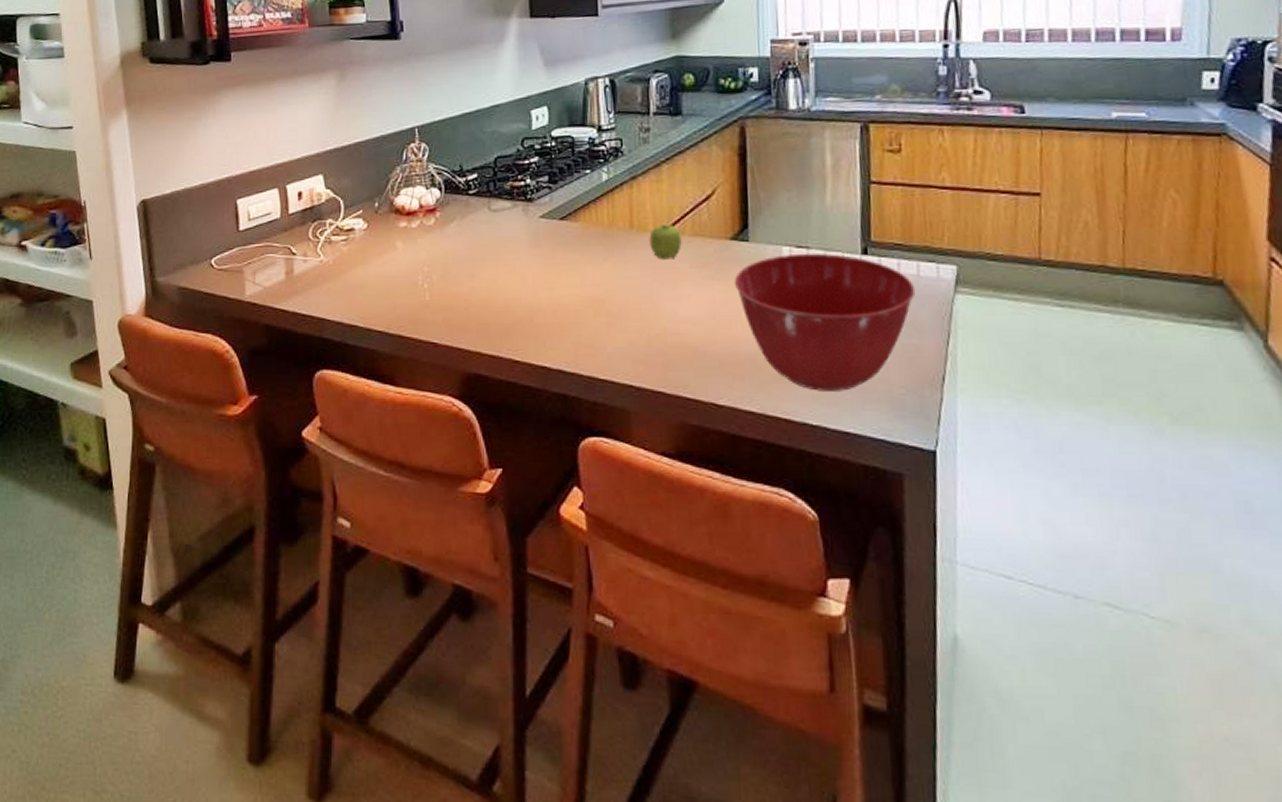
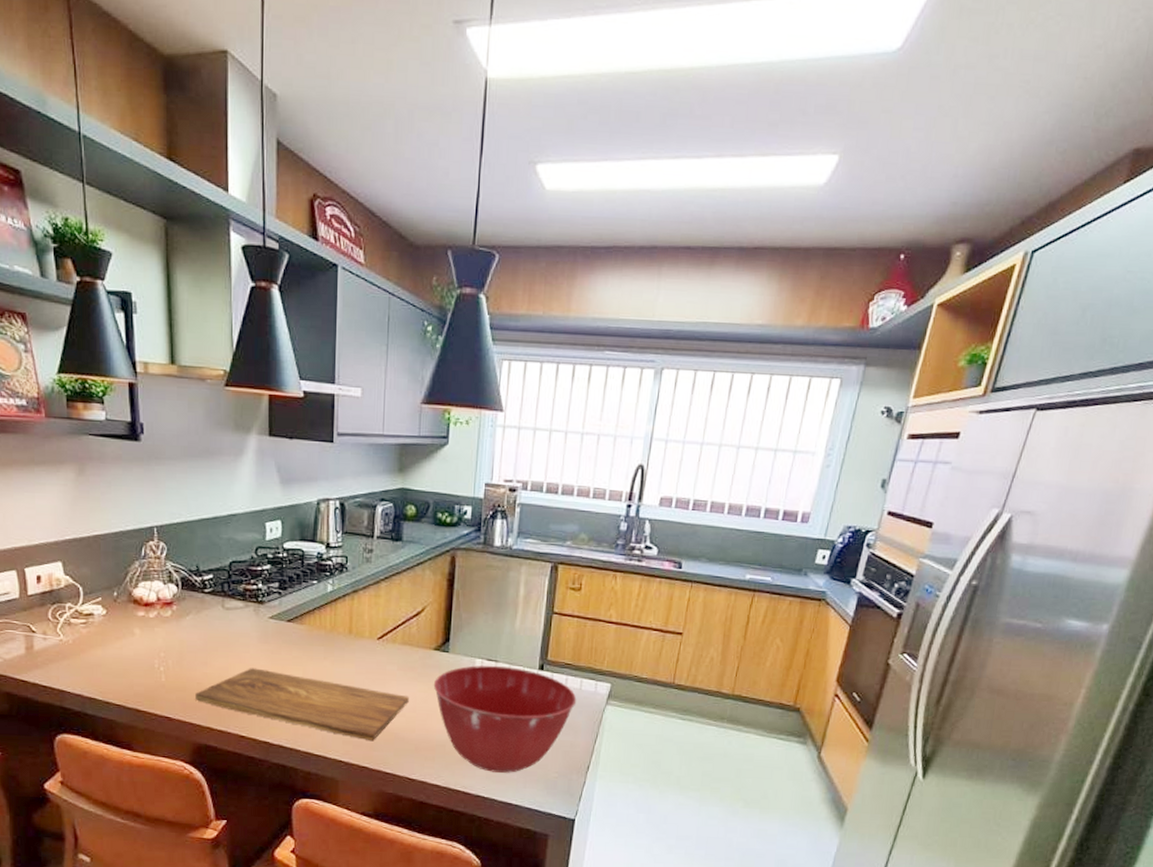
cutting board: none [463,277,707,357] -> present [195,668,409,740]
fruit: present [649,223,682,260] -> none [365,632,393,662]

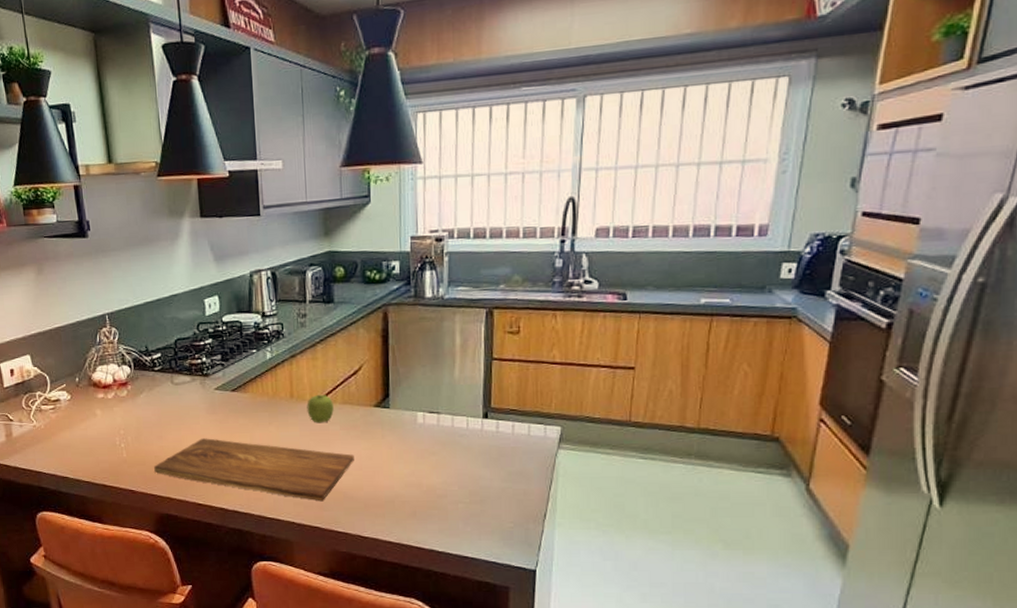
fruit: none [365,632,393,662] -> present [307,394,334,423]
mixing bowl: present [433,665,577,773] -> none [377,417,526,526]

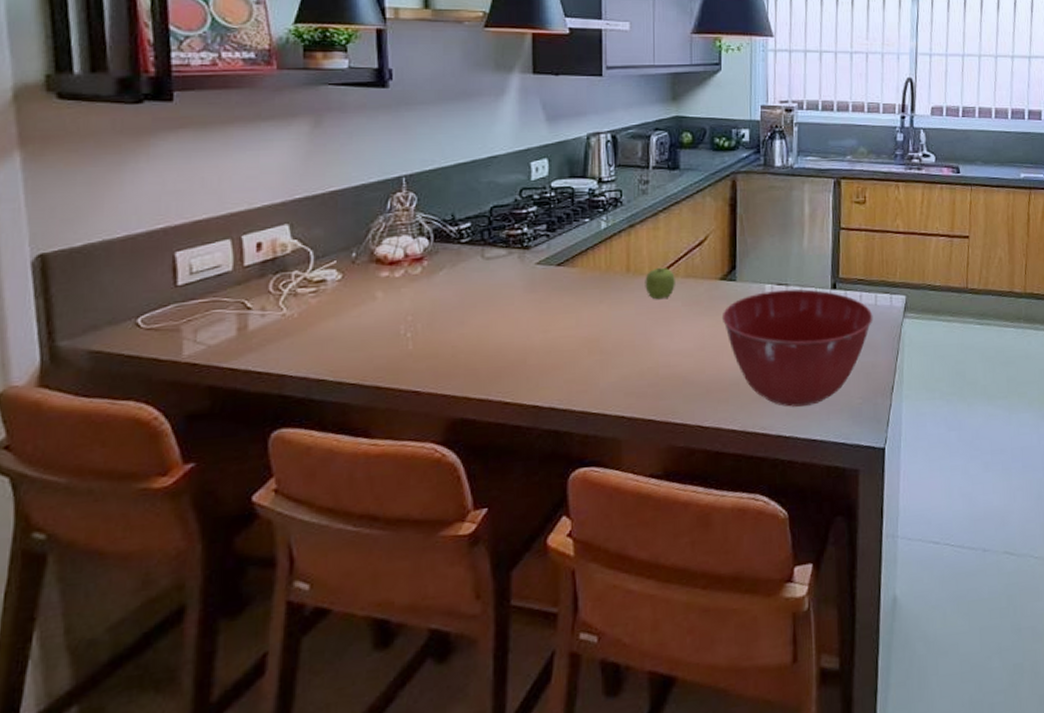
cutting board: present [154,438,354,501] -> none [449,321,696,389]
mixing bowl: none [377,417,526,526] -> present [721,289,873,407]

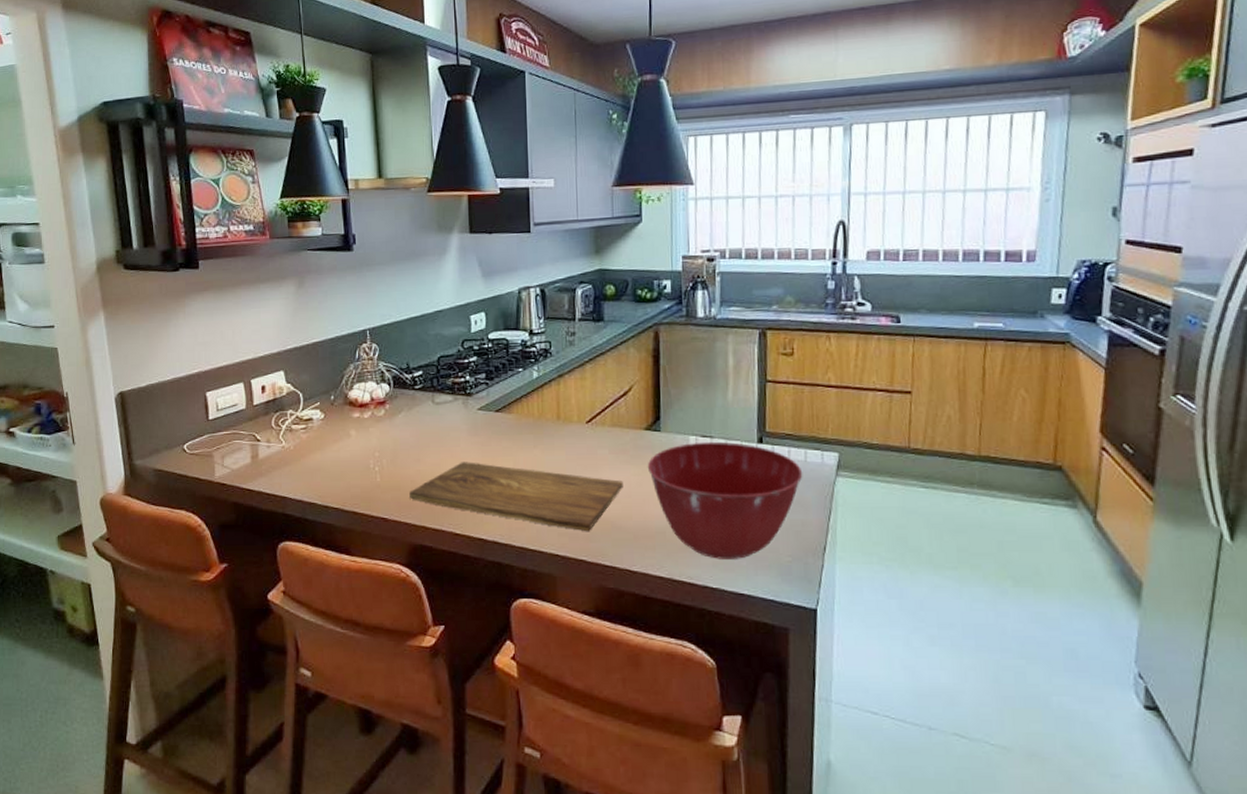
cutting board: none [449,321,696,389] -> present [409,462,623,531]
fruit: present [645,267,675,300] -> none [574,416,602,447]

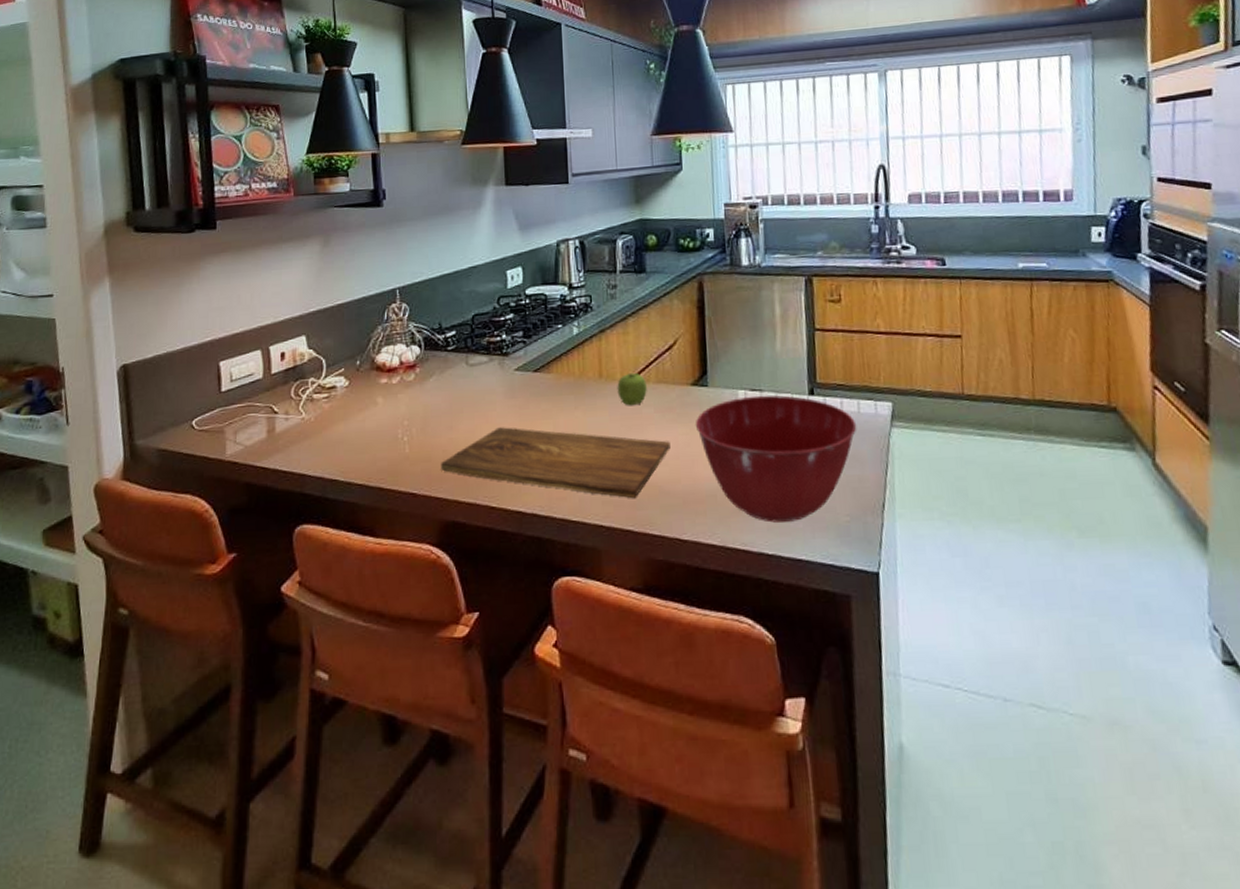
fruit: none [574,416,602,447] -> present [617,372,647,406]

